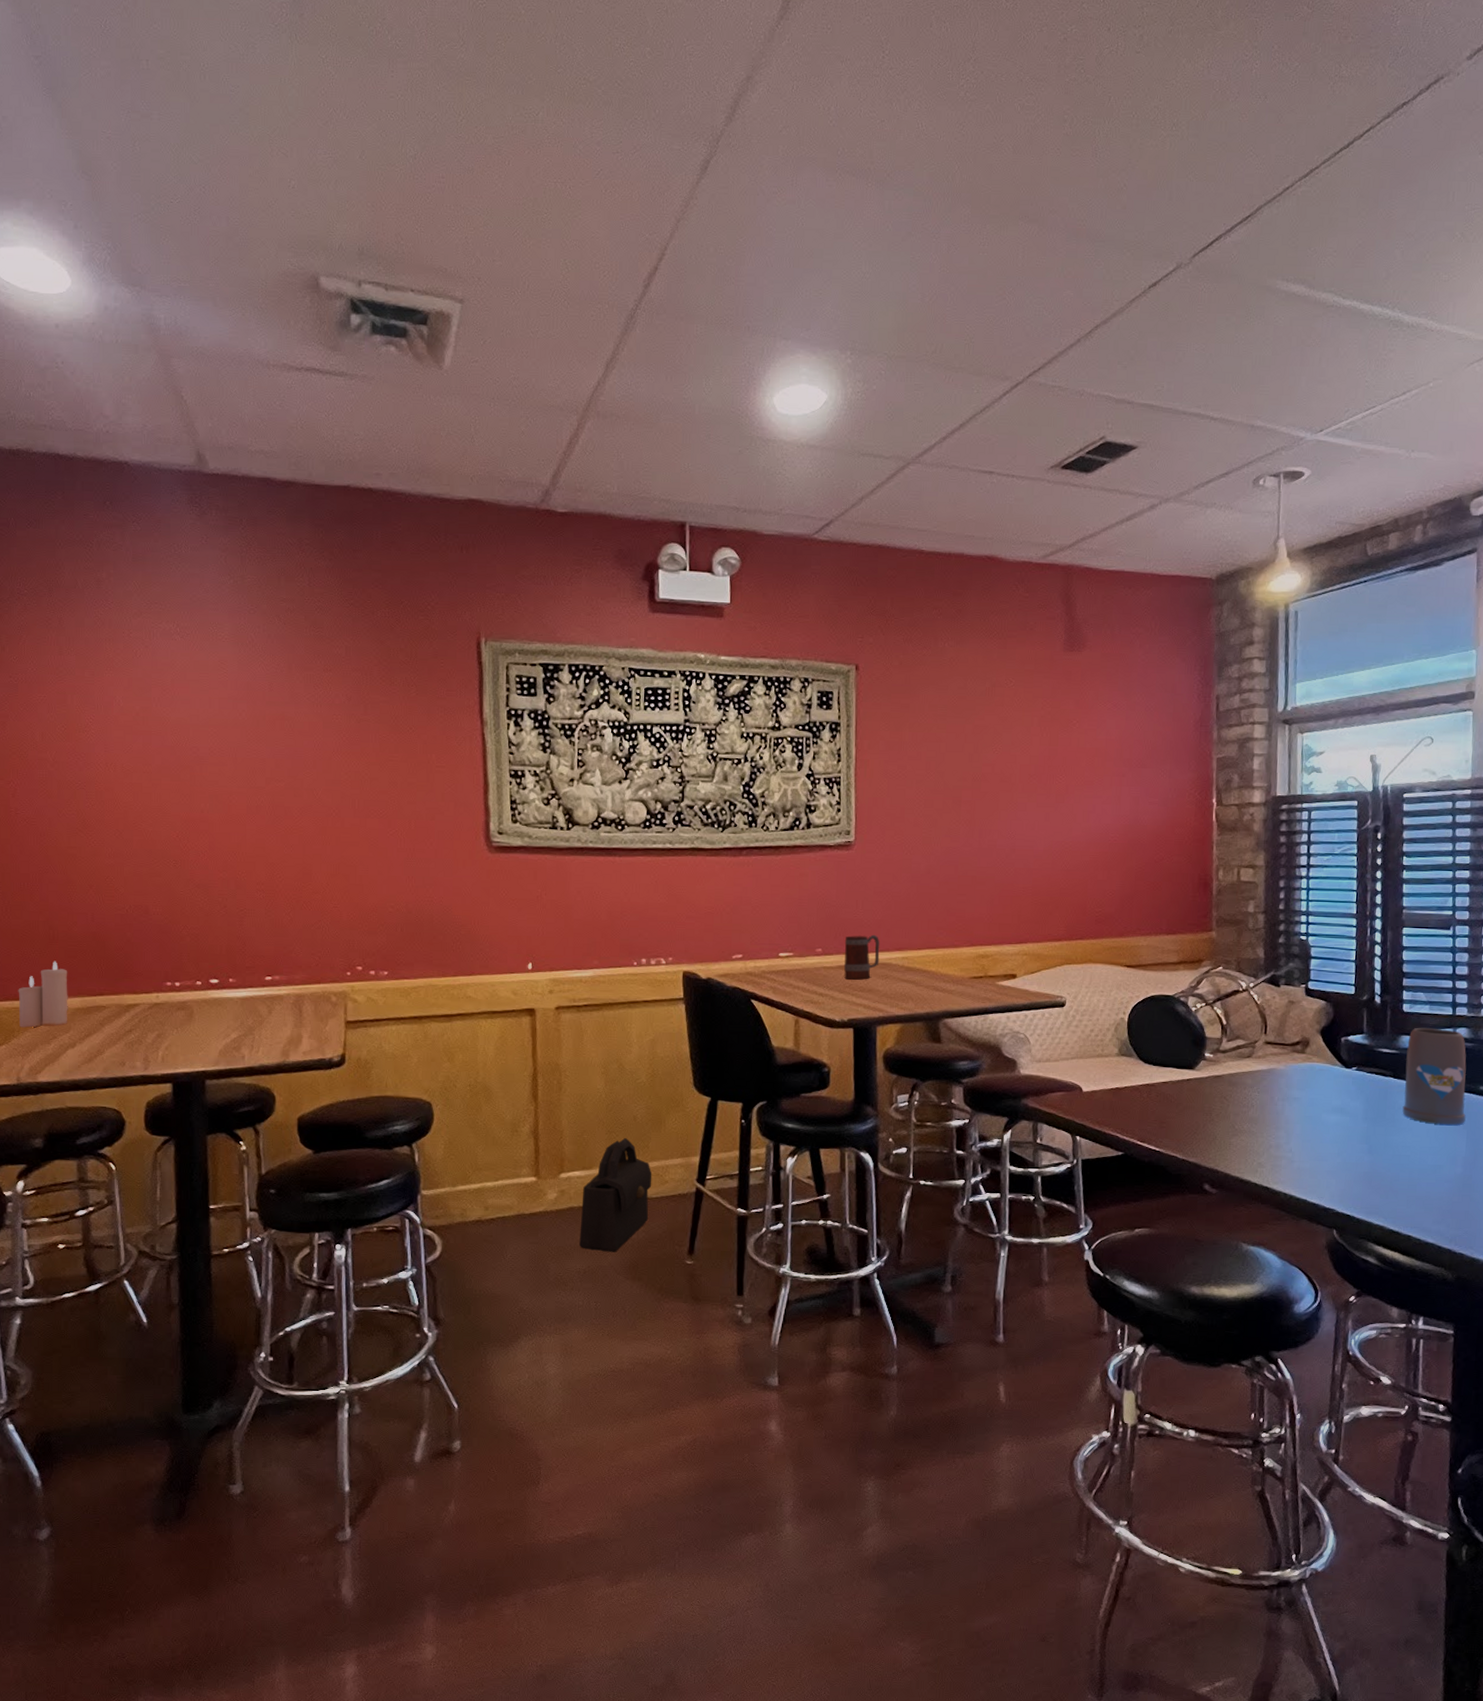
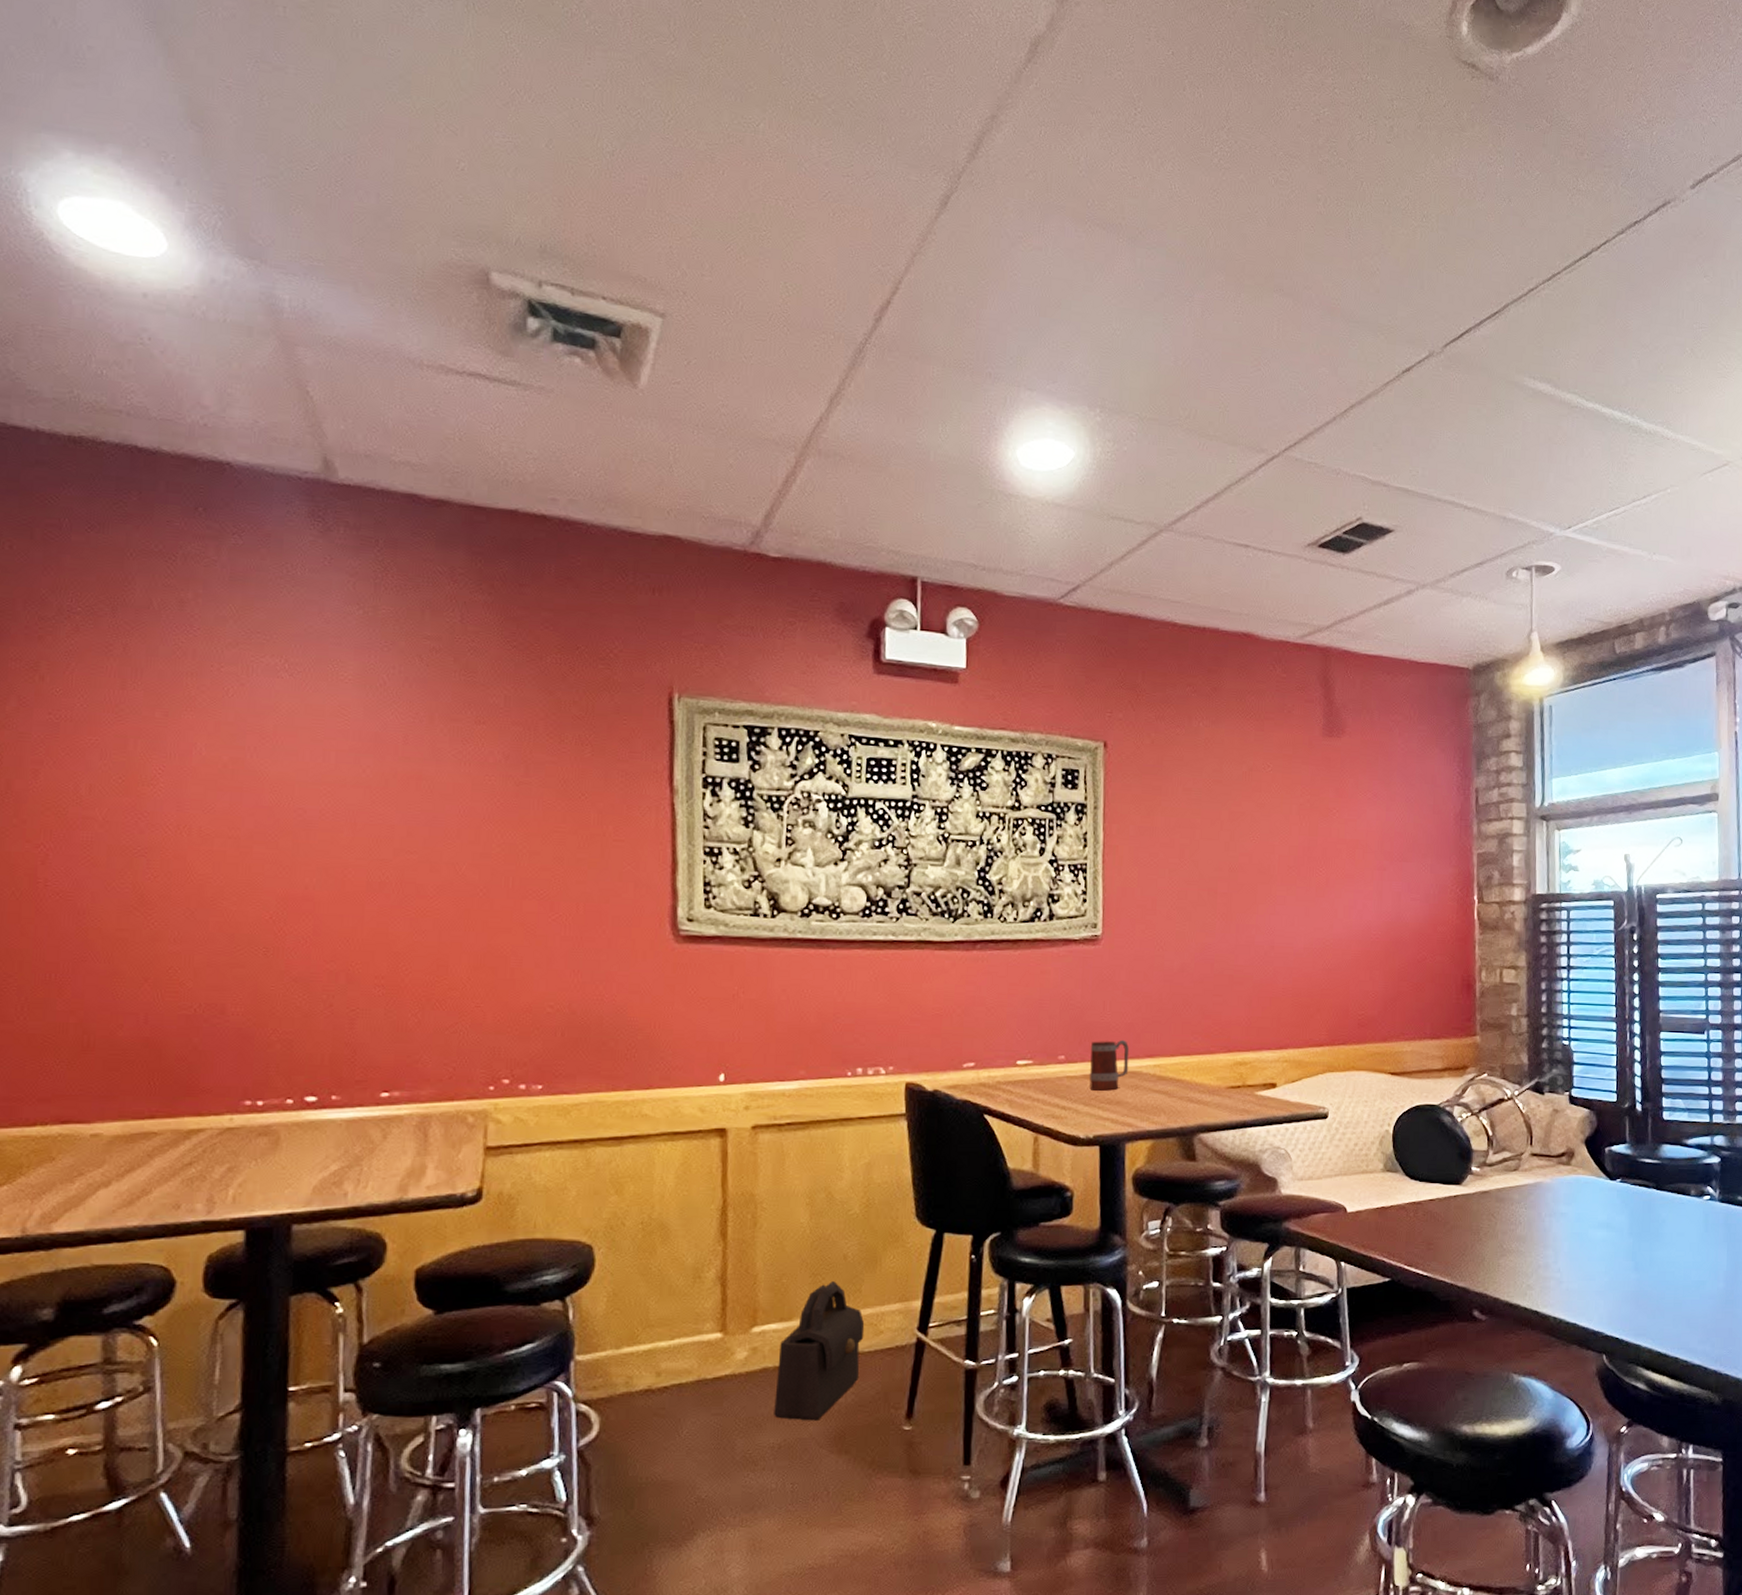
candle: present [18,960,68,1028] -> none [30,1074,106,1162]
beer mug: present [1402,1027,1467,1125] -> none [1666,1136,1726,1237]

